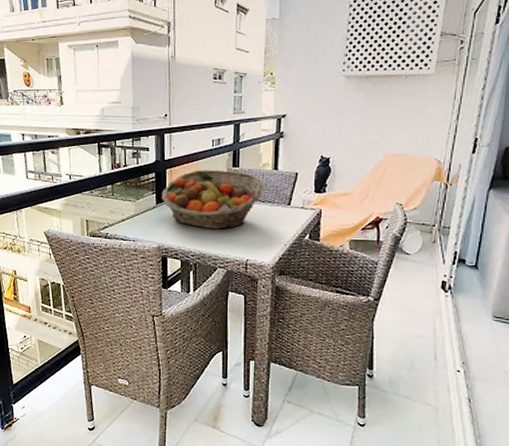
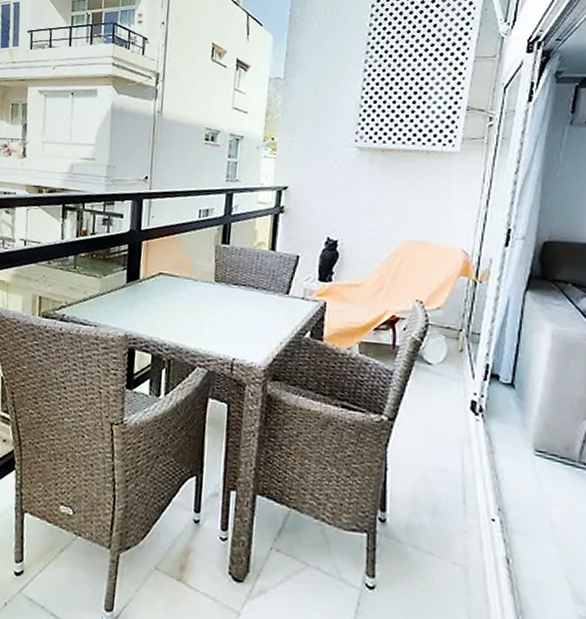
fruit basket: present [161,170,264,230] -> none [133,244,258,319]

